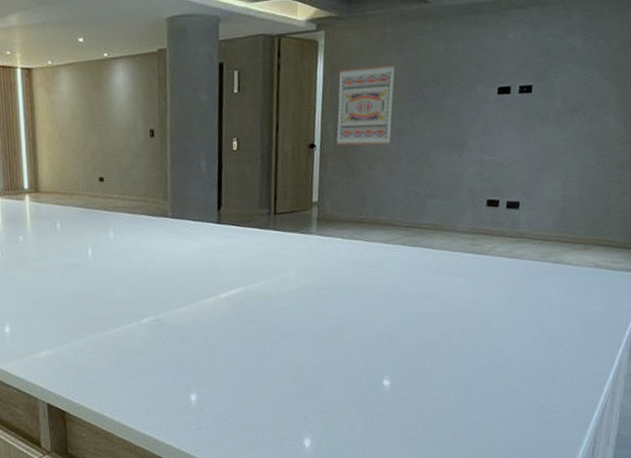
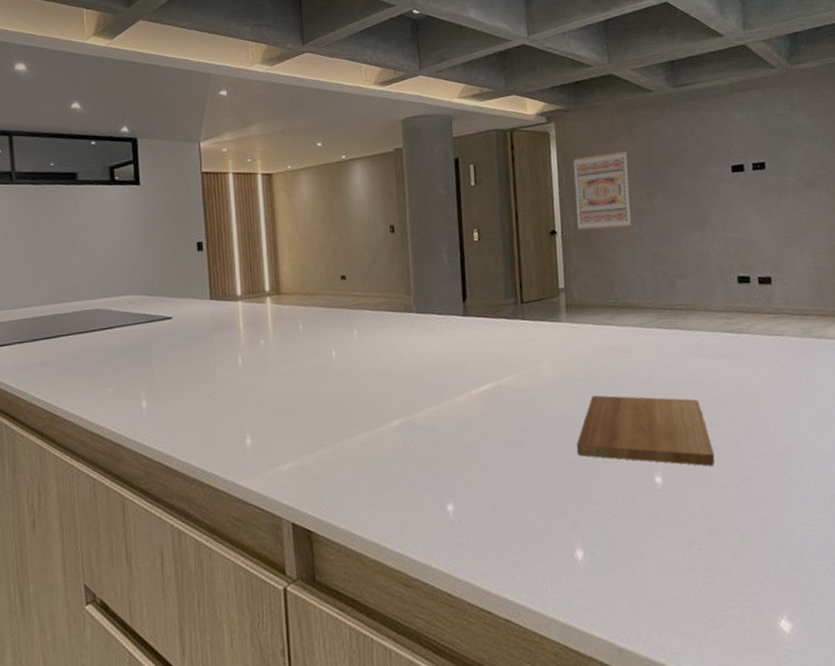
cutting board: none [314,305,441,373] -> present [576,395,715,466]

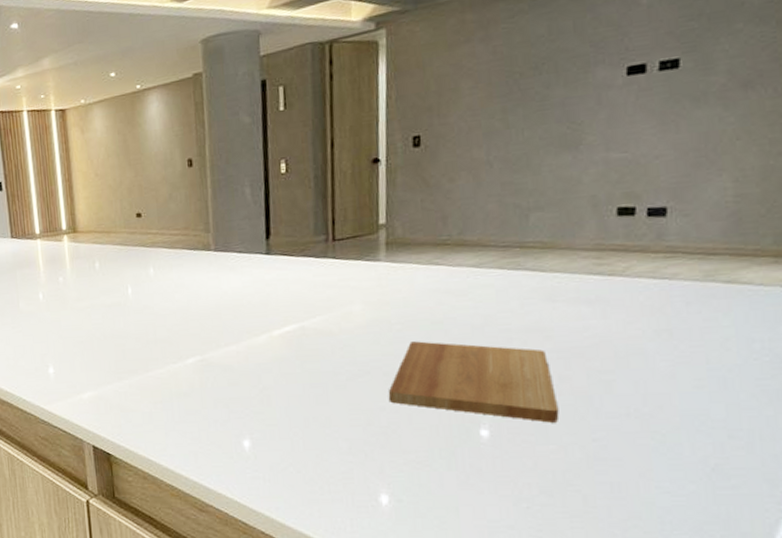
wall art: present [573,149,632,231] -> none [406,55,480,158]

